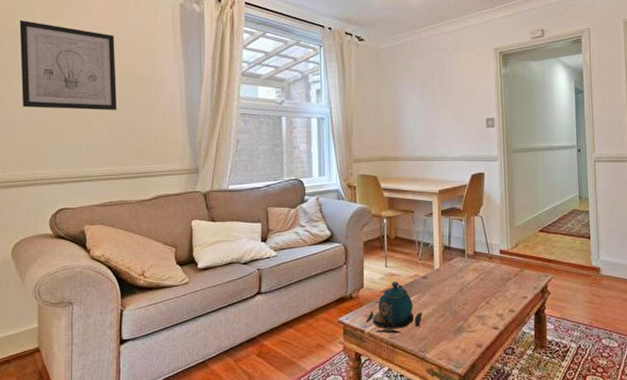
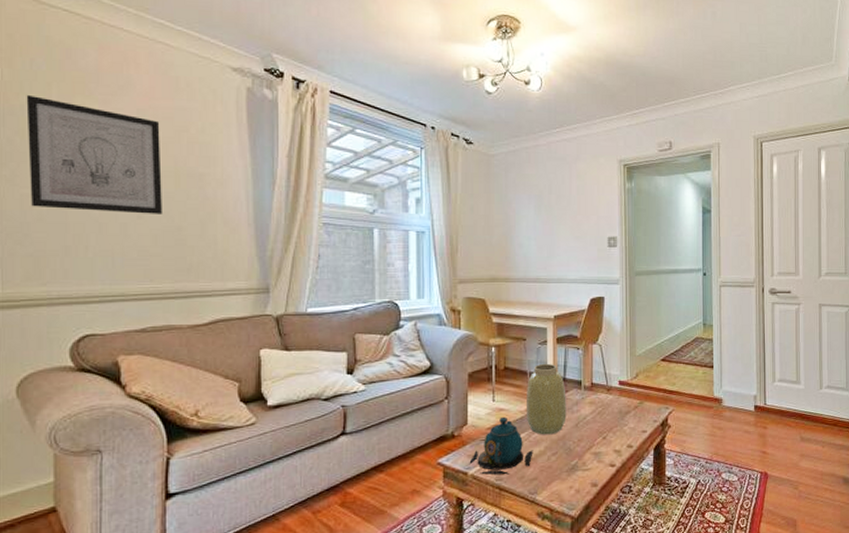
vase: none [415,233,452,299] -> present [527,363,566,435]

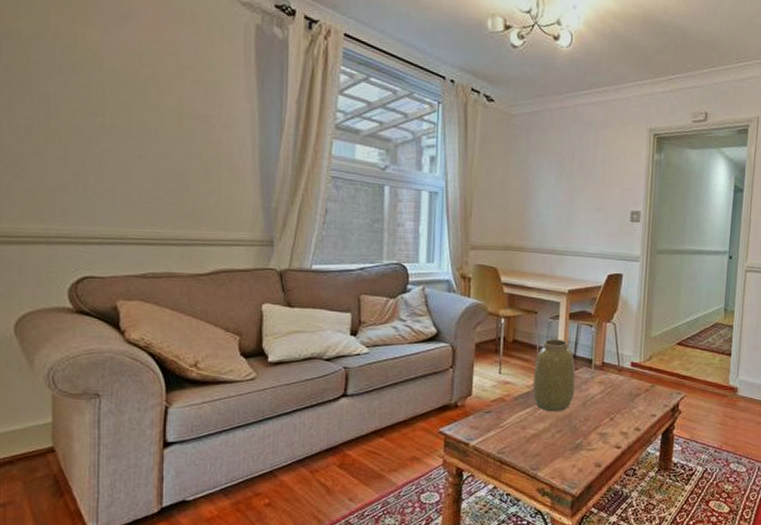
wall art: present [26,94,162,214] -> none [23,18,165,156]
teapot: present [469,416,533,475] -> none [471,390,538,449]

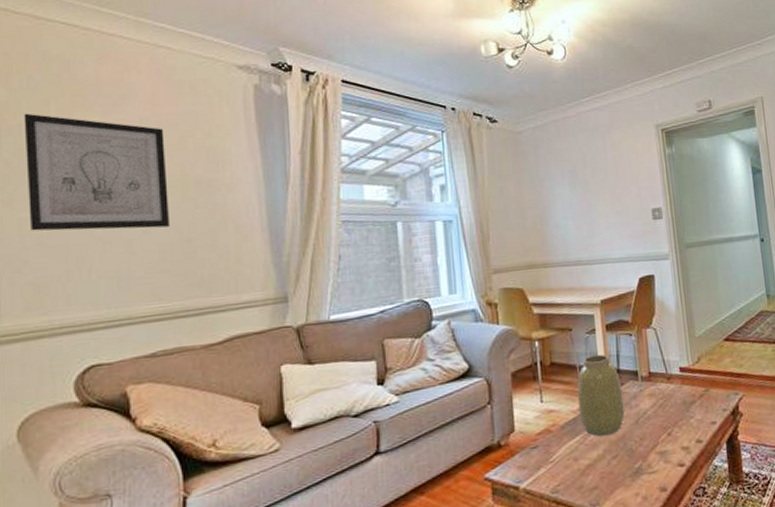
wall art: none [23,18,165,156] -> present [24,113,169,231]

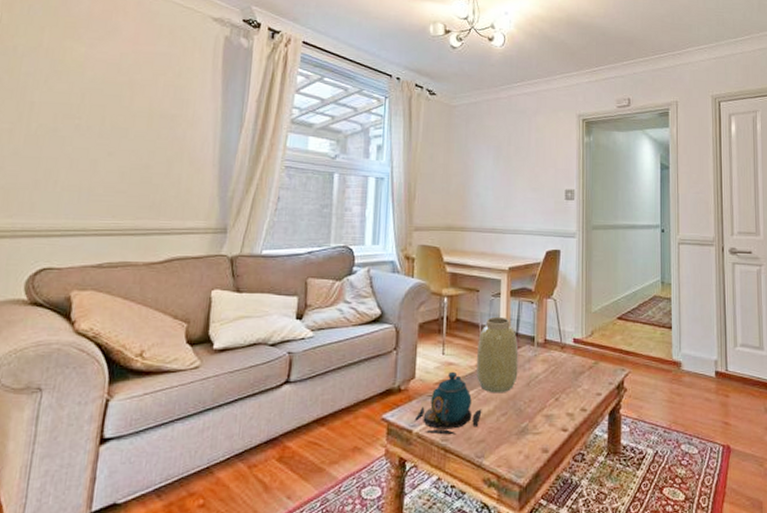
wall art: present [24,113,169,231] -> none [9,37,140,152]
teapot: none [520,418,591,488] -> present [414,371,482,435]

